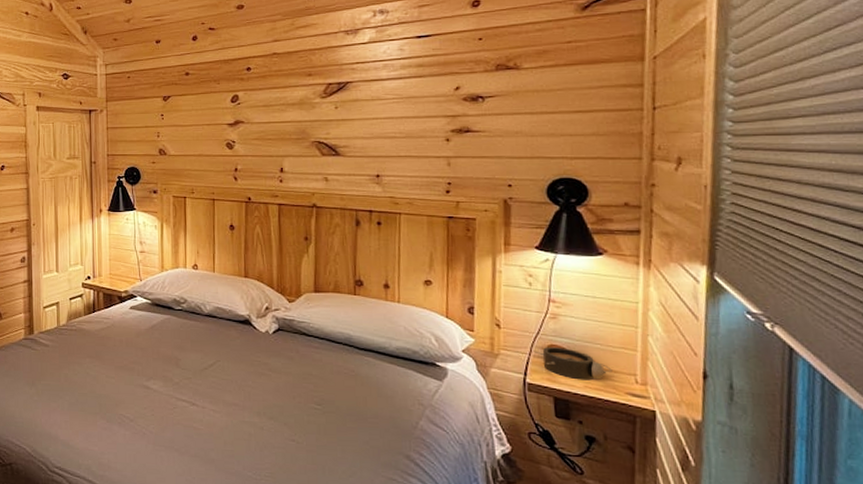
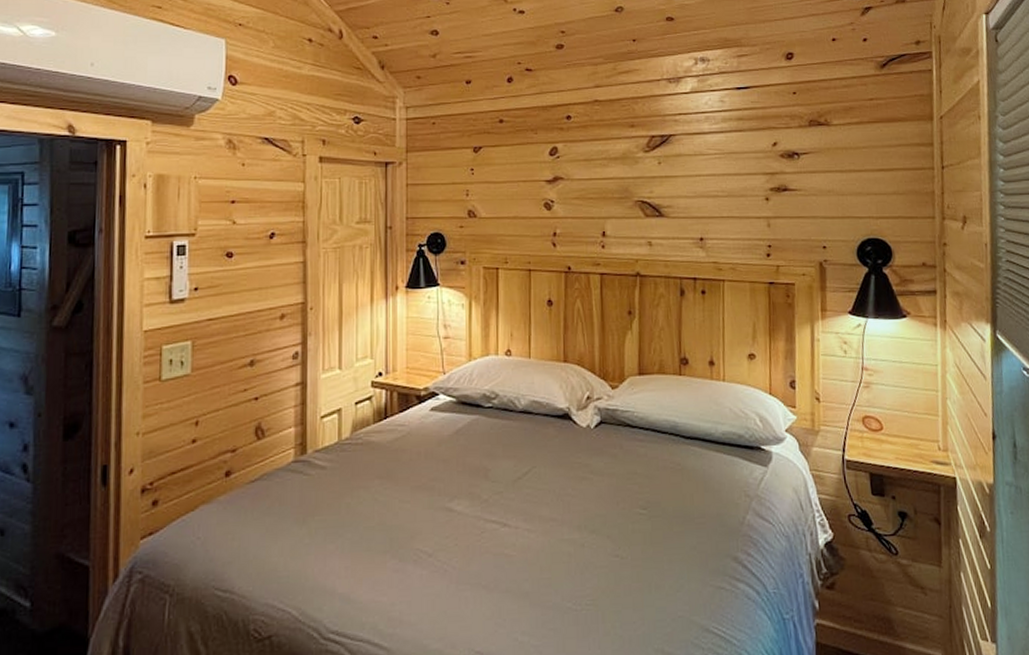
alarm clock: present [535,347,613,381] -> none [851,418,919,452]

